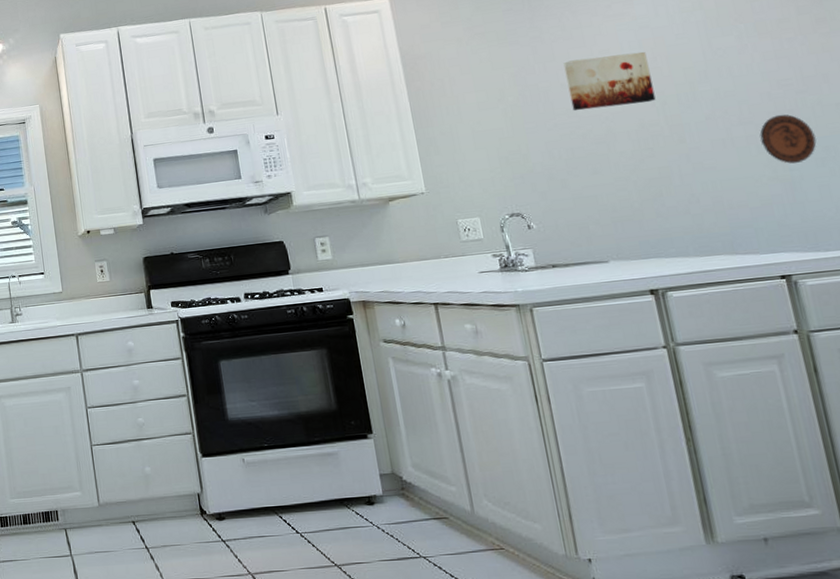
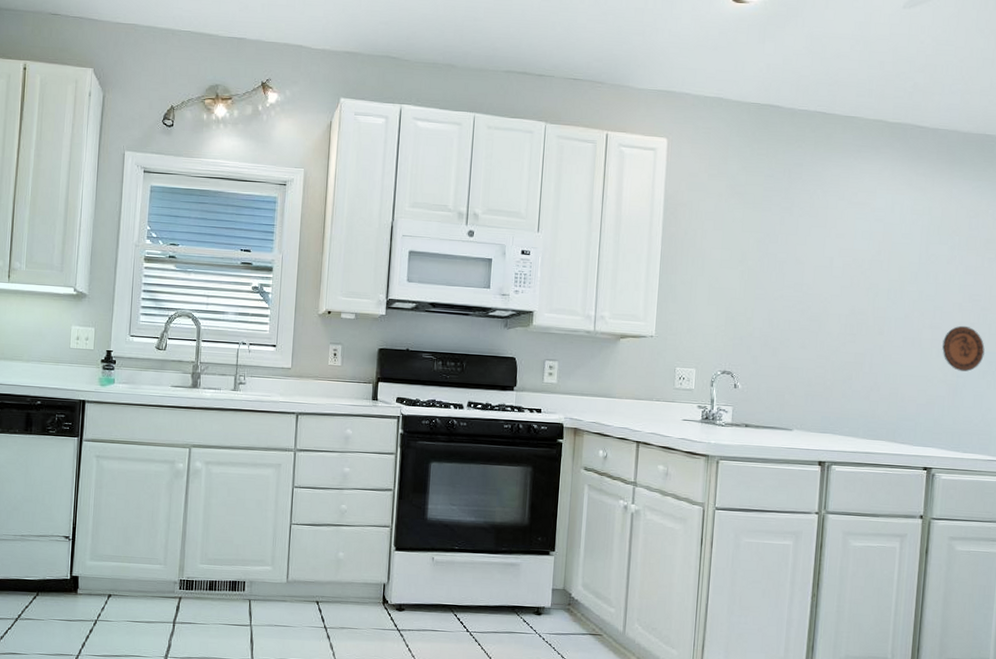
wall art: present [563,51,656,111] -> none [800,237,874,292]

